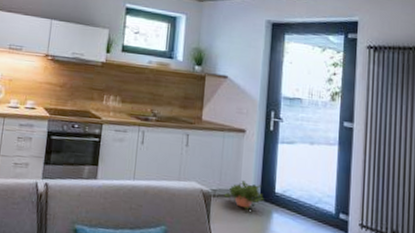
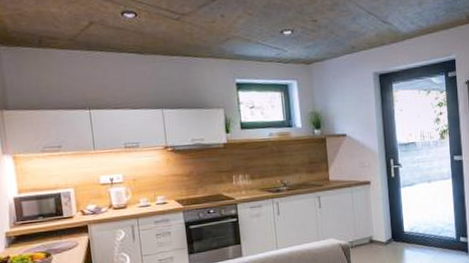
potted plant: present [224,180,264,211] -> none [360,227,396,254]

